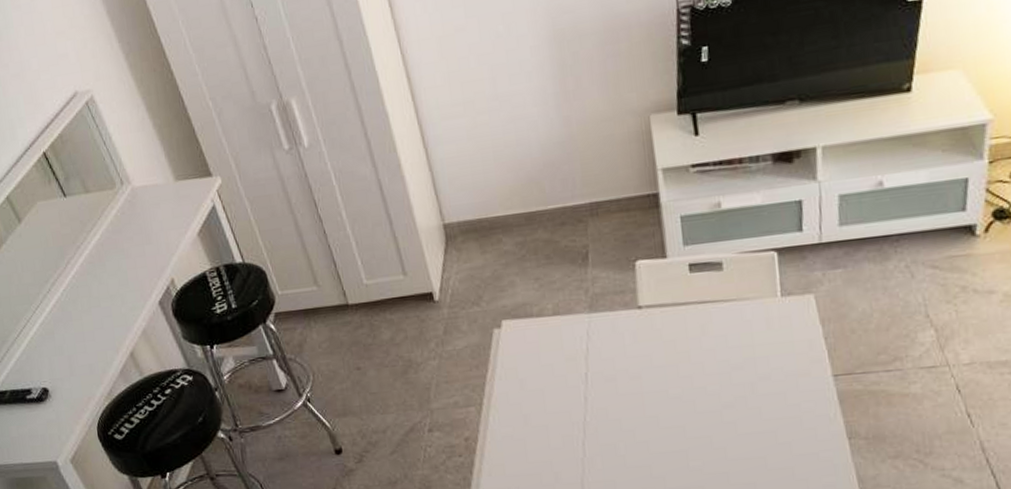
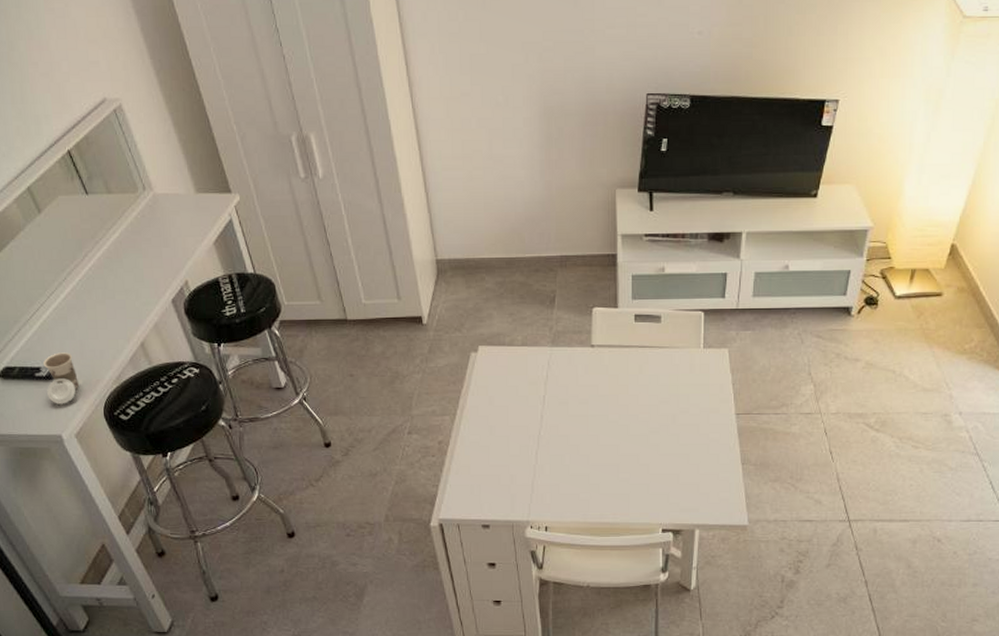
cup: none [33,370,71,428] -> present [43,352,80,404]

